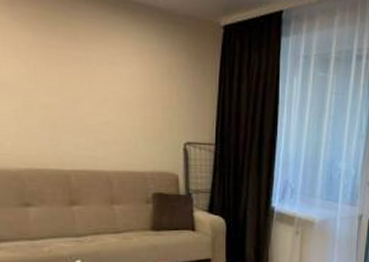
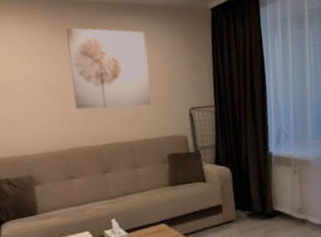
wall art: none [33,12,139,131] -> present [66,27,152,110]

